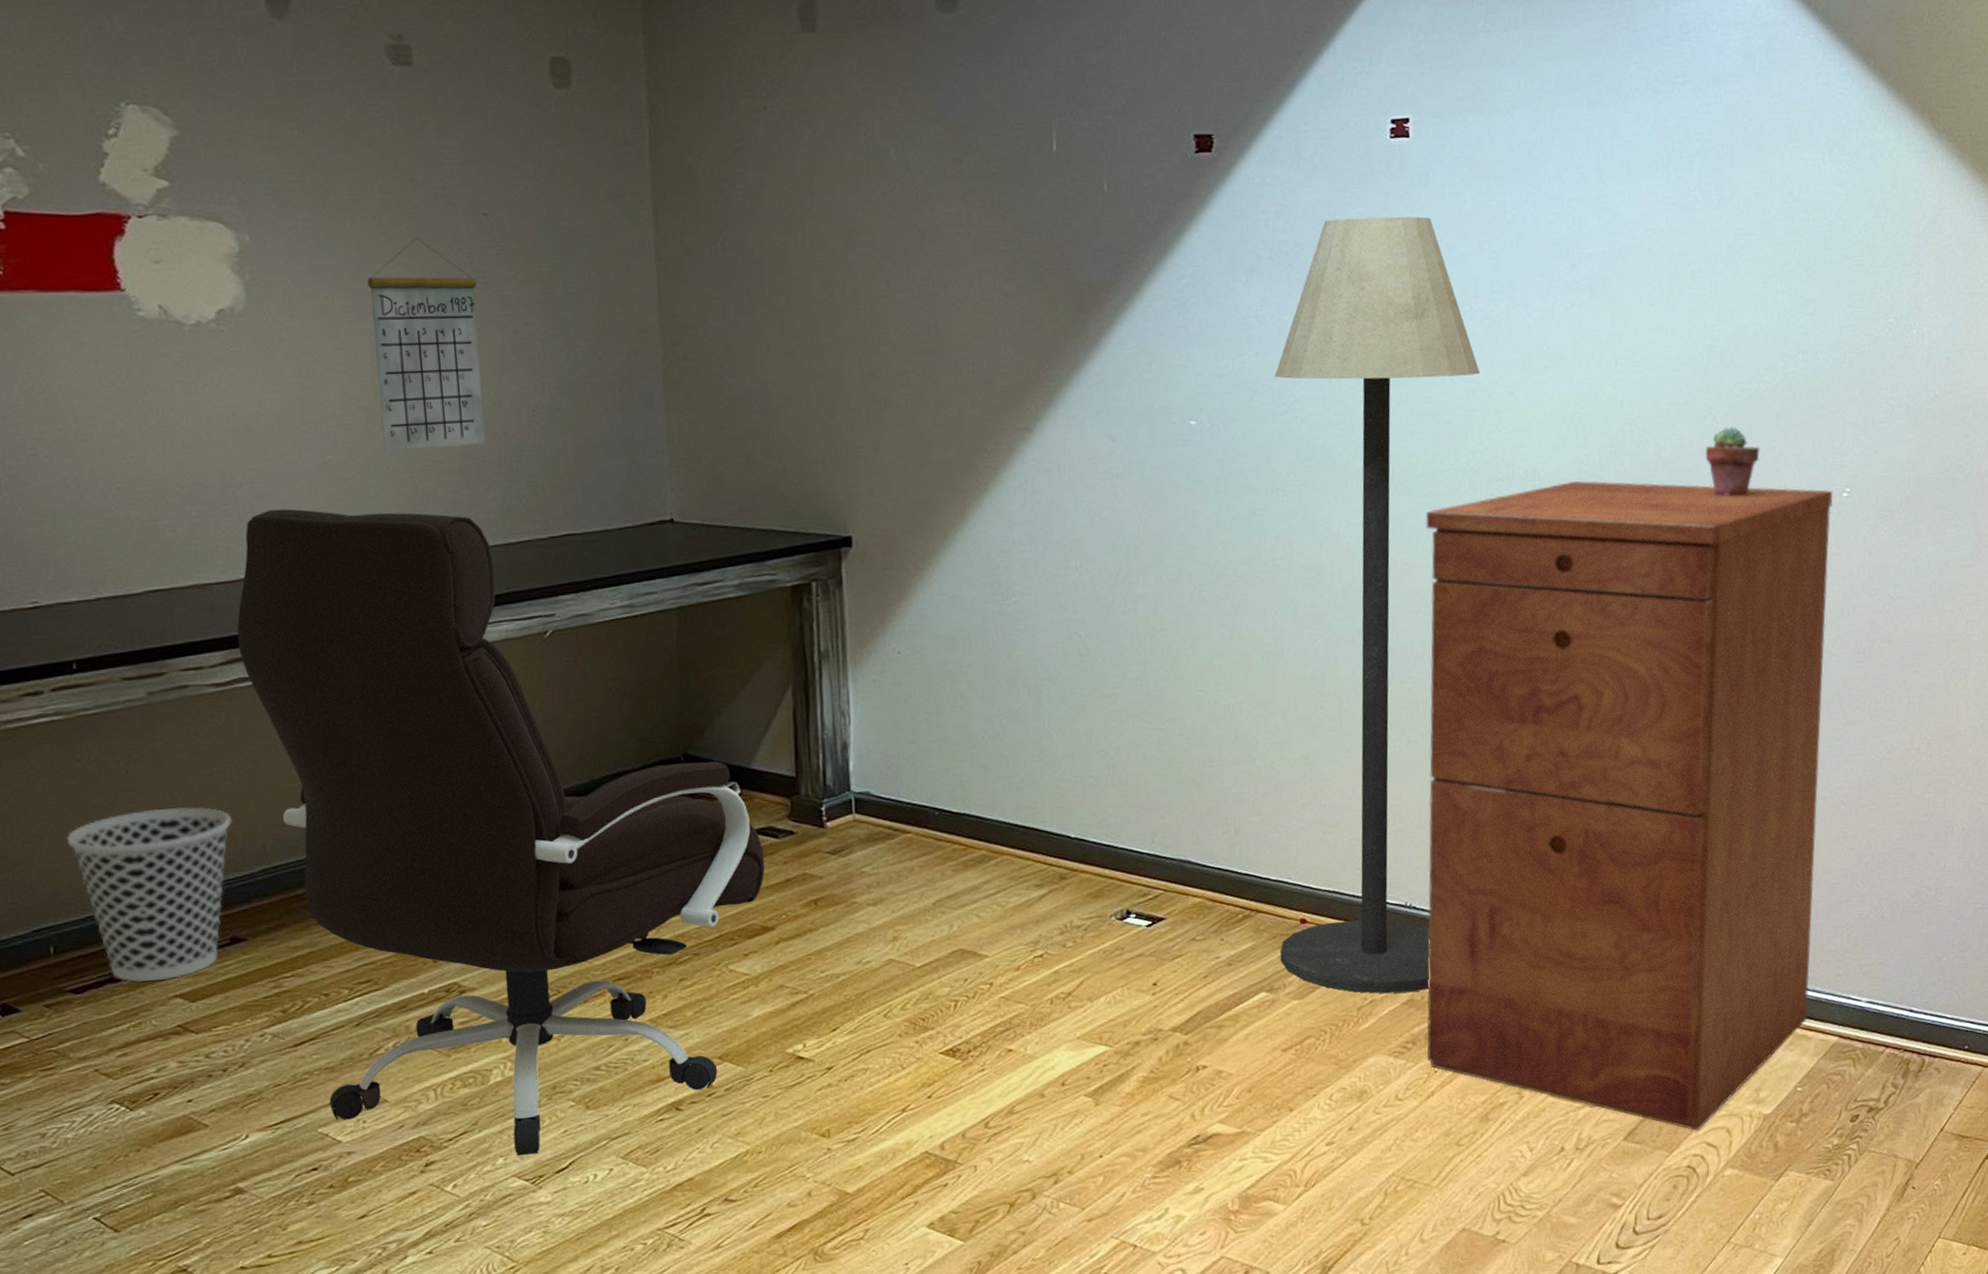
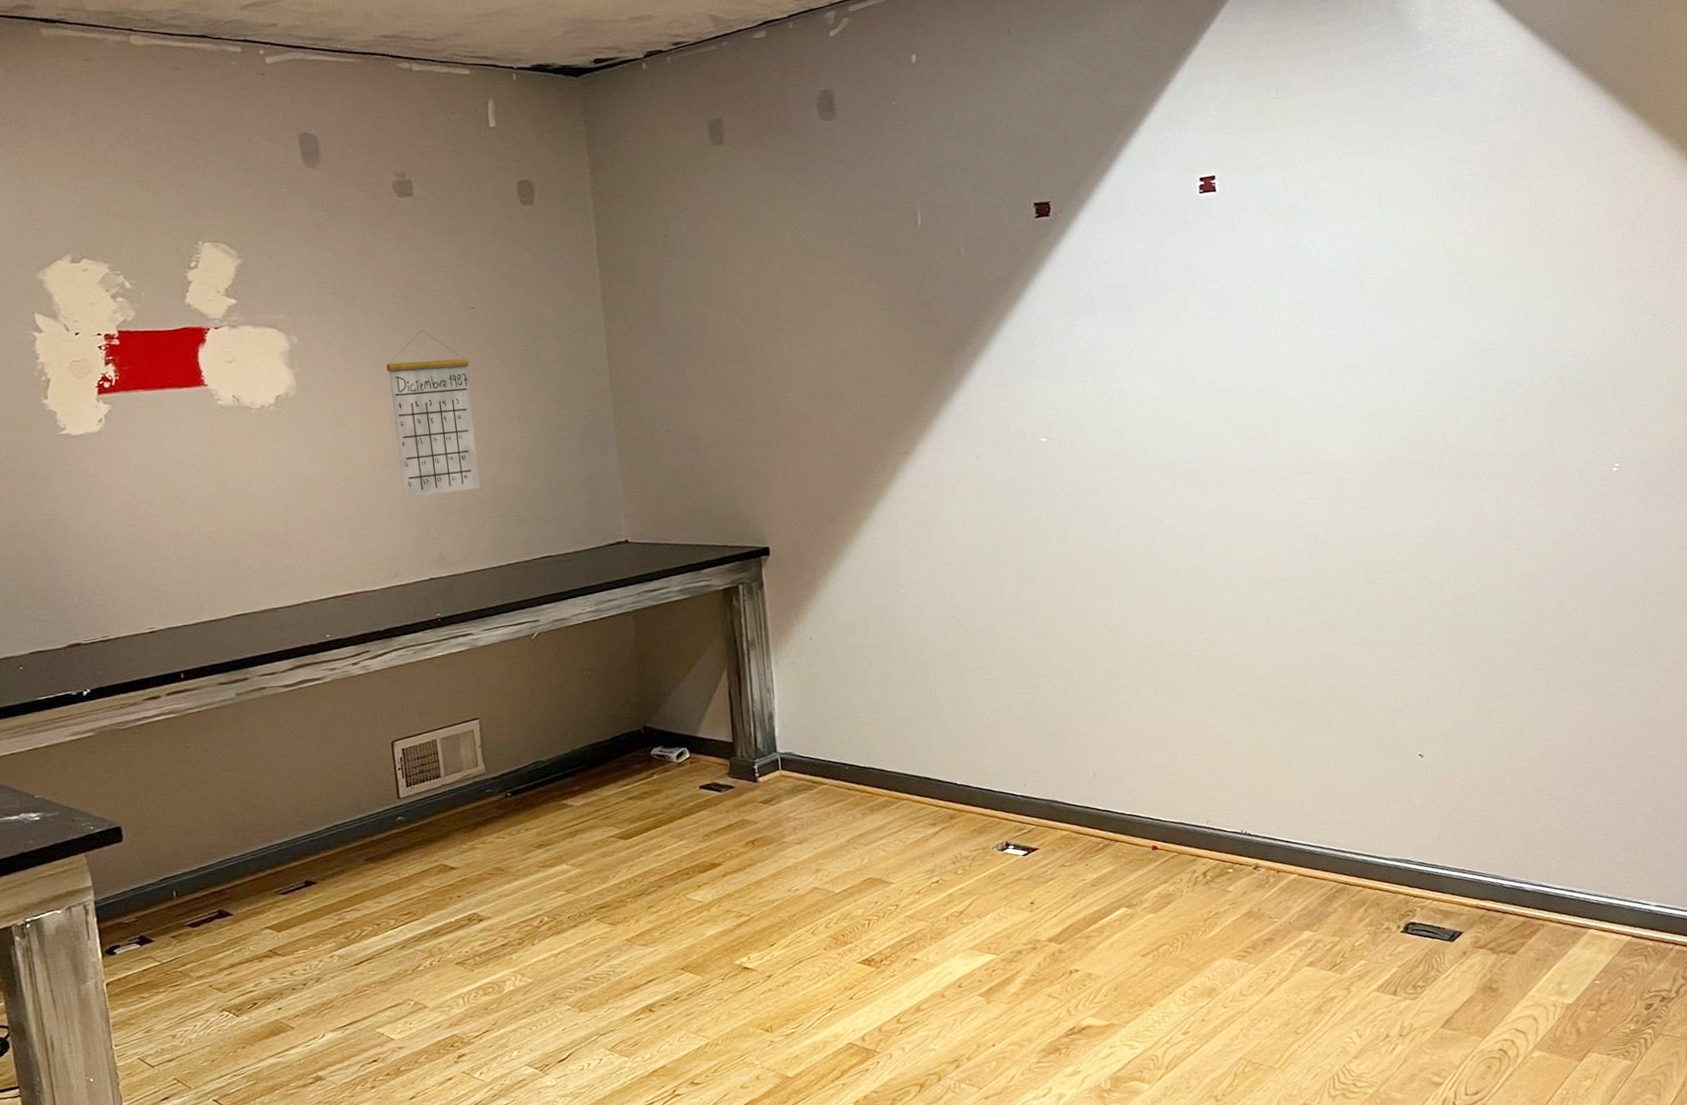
wastebasket: present [66,807,233,982] -> none [181,781,303,918]
office chair: present [237,508,765,1156] -> none [300,545,712,1050]
floor lamp: present [1274,216,1481,994] -> none [1110,257,1286,907]
filing cabinet: present [1426,480,1833,1132] -> none [1244,466,1604,1020]
potted succulent: present [1705,426,1760,497] -> none [1487,416,1536,477]

